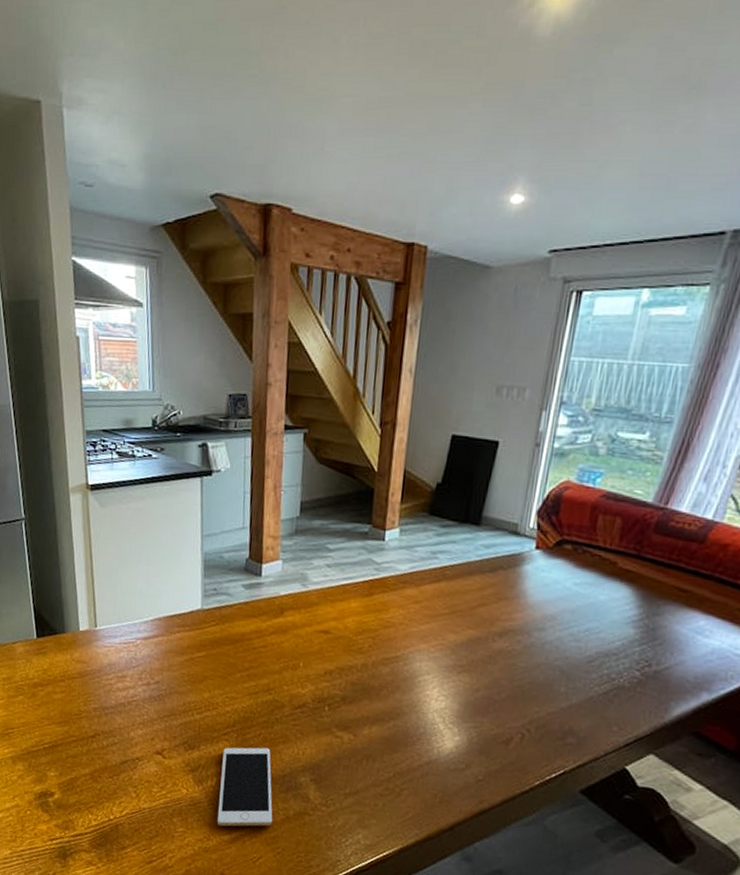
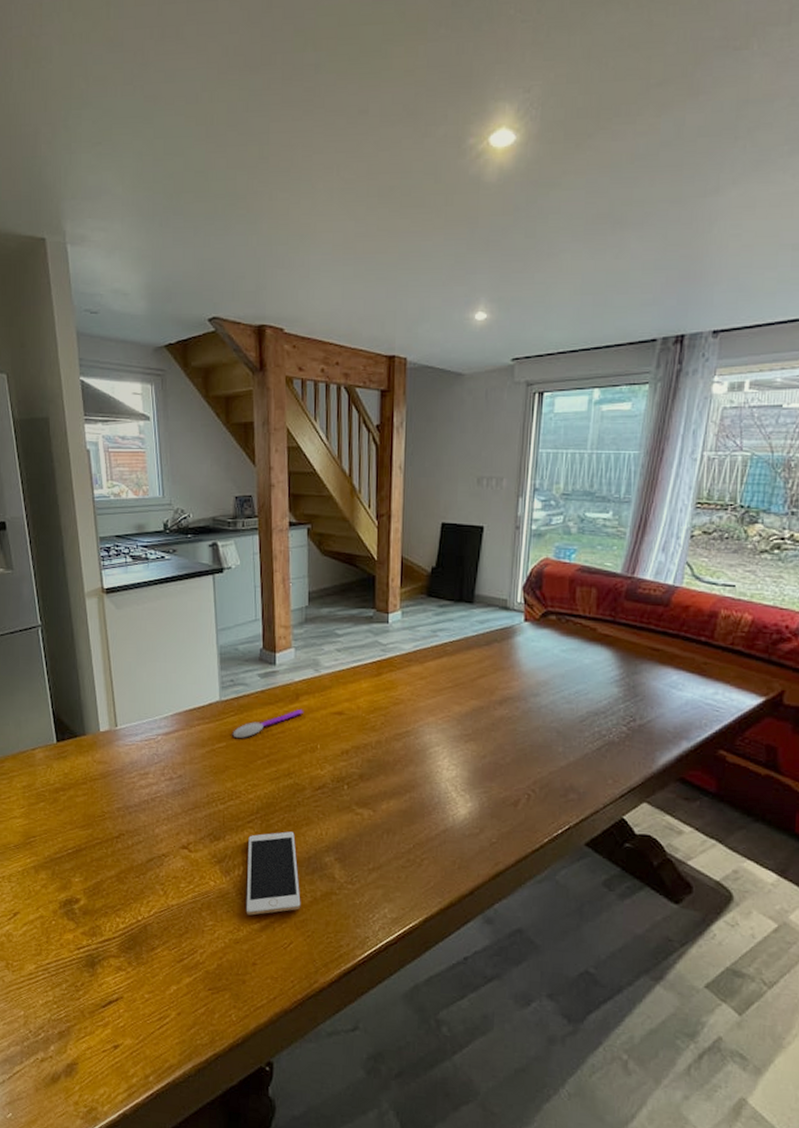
spoon: none [212,624,287,650] -> present [232,710,303,738]

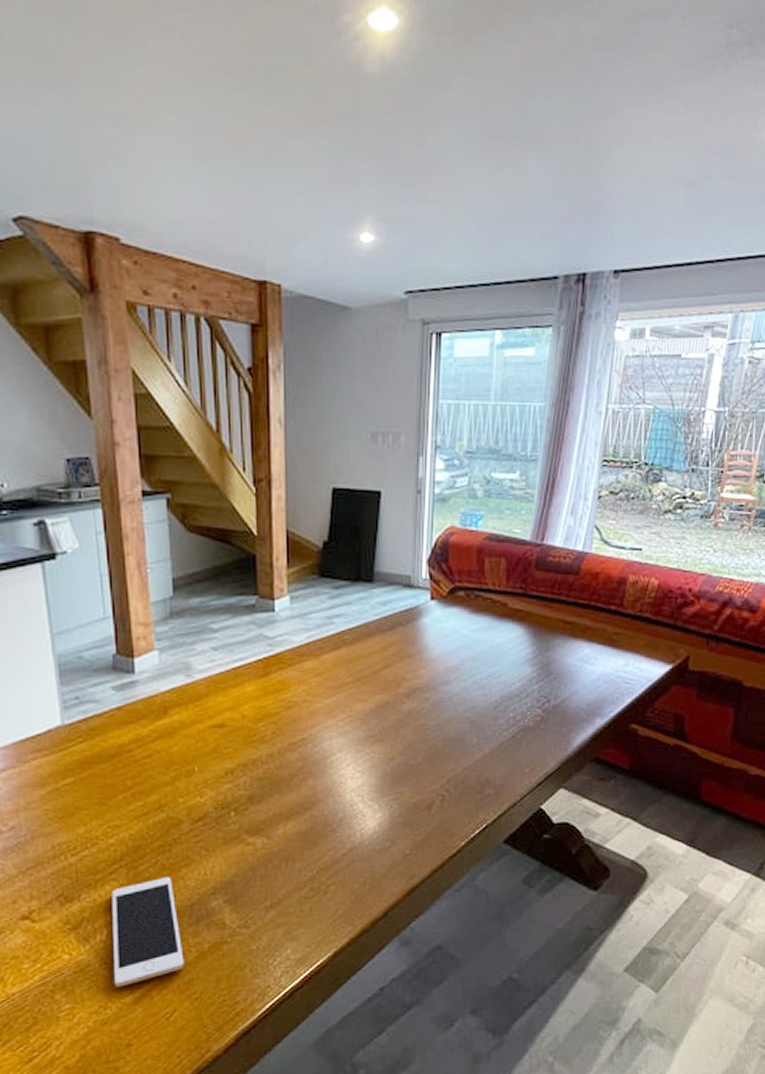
spoon: present [232,710,303,738] -> none [82,726,174,770]

